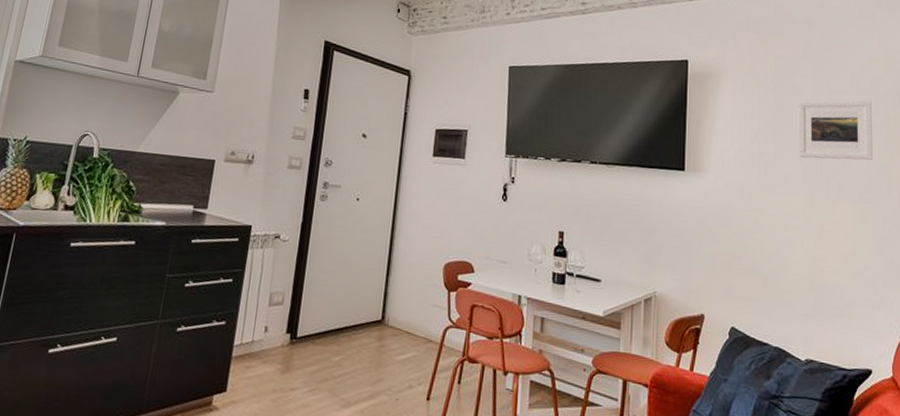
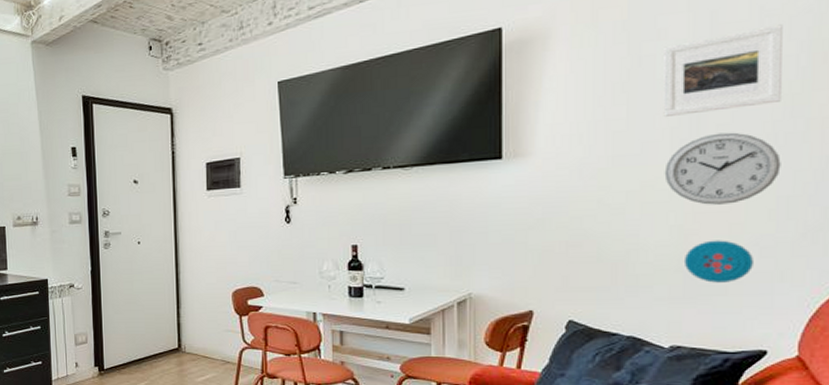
wall clock: none [800,177,875,238] -> present [664,132,781,205]
button: none [813,266,860,306] -> present [683,240,753,283]

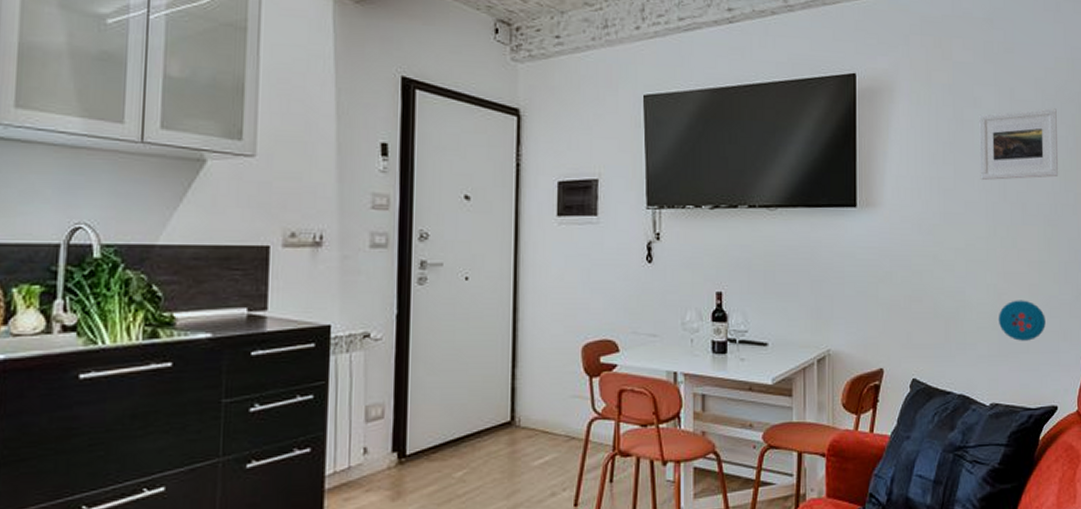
wall clock: present [664,132,781,205] -> none [982,199,1060,266]

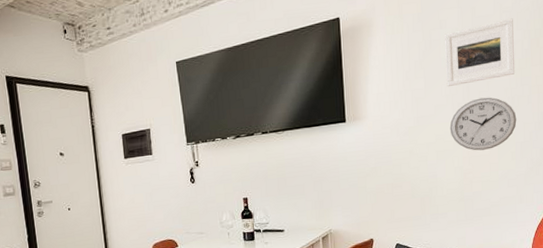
wall clock: none [982,199,1060,266] -> present [449,97,517,151]
button: present [998,300,1046,341] -> none [464,175,505,207]

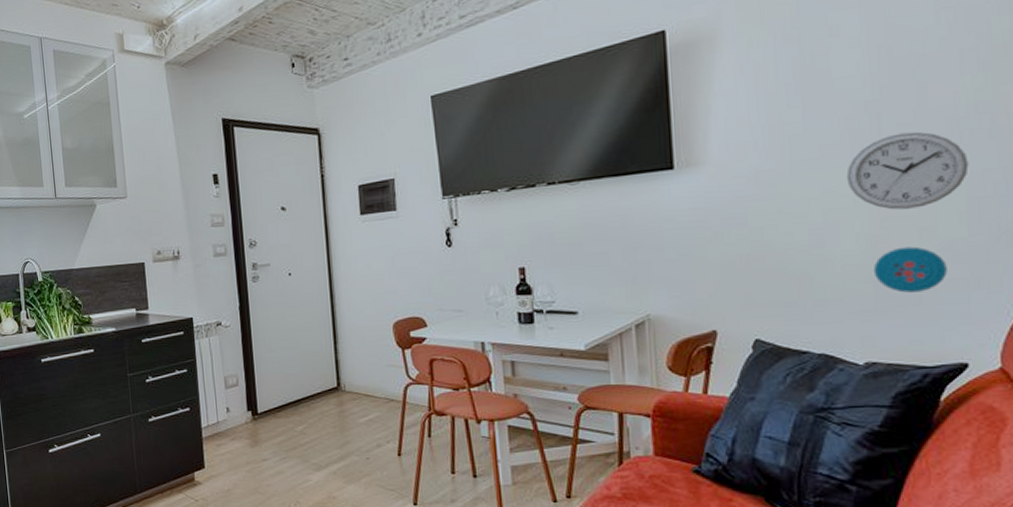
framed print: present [445,18,516,86] -> none [837,16,965,118]
button: none [464,175,505,207] -> present [873,246,947,293]

